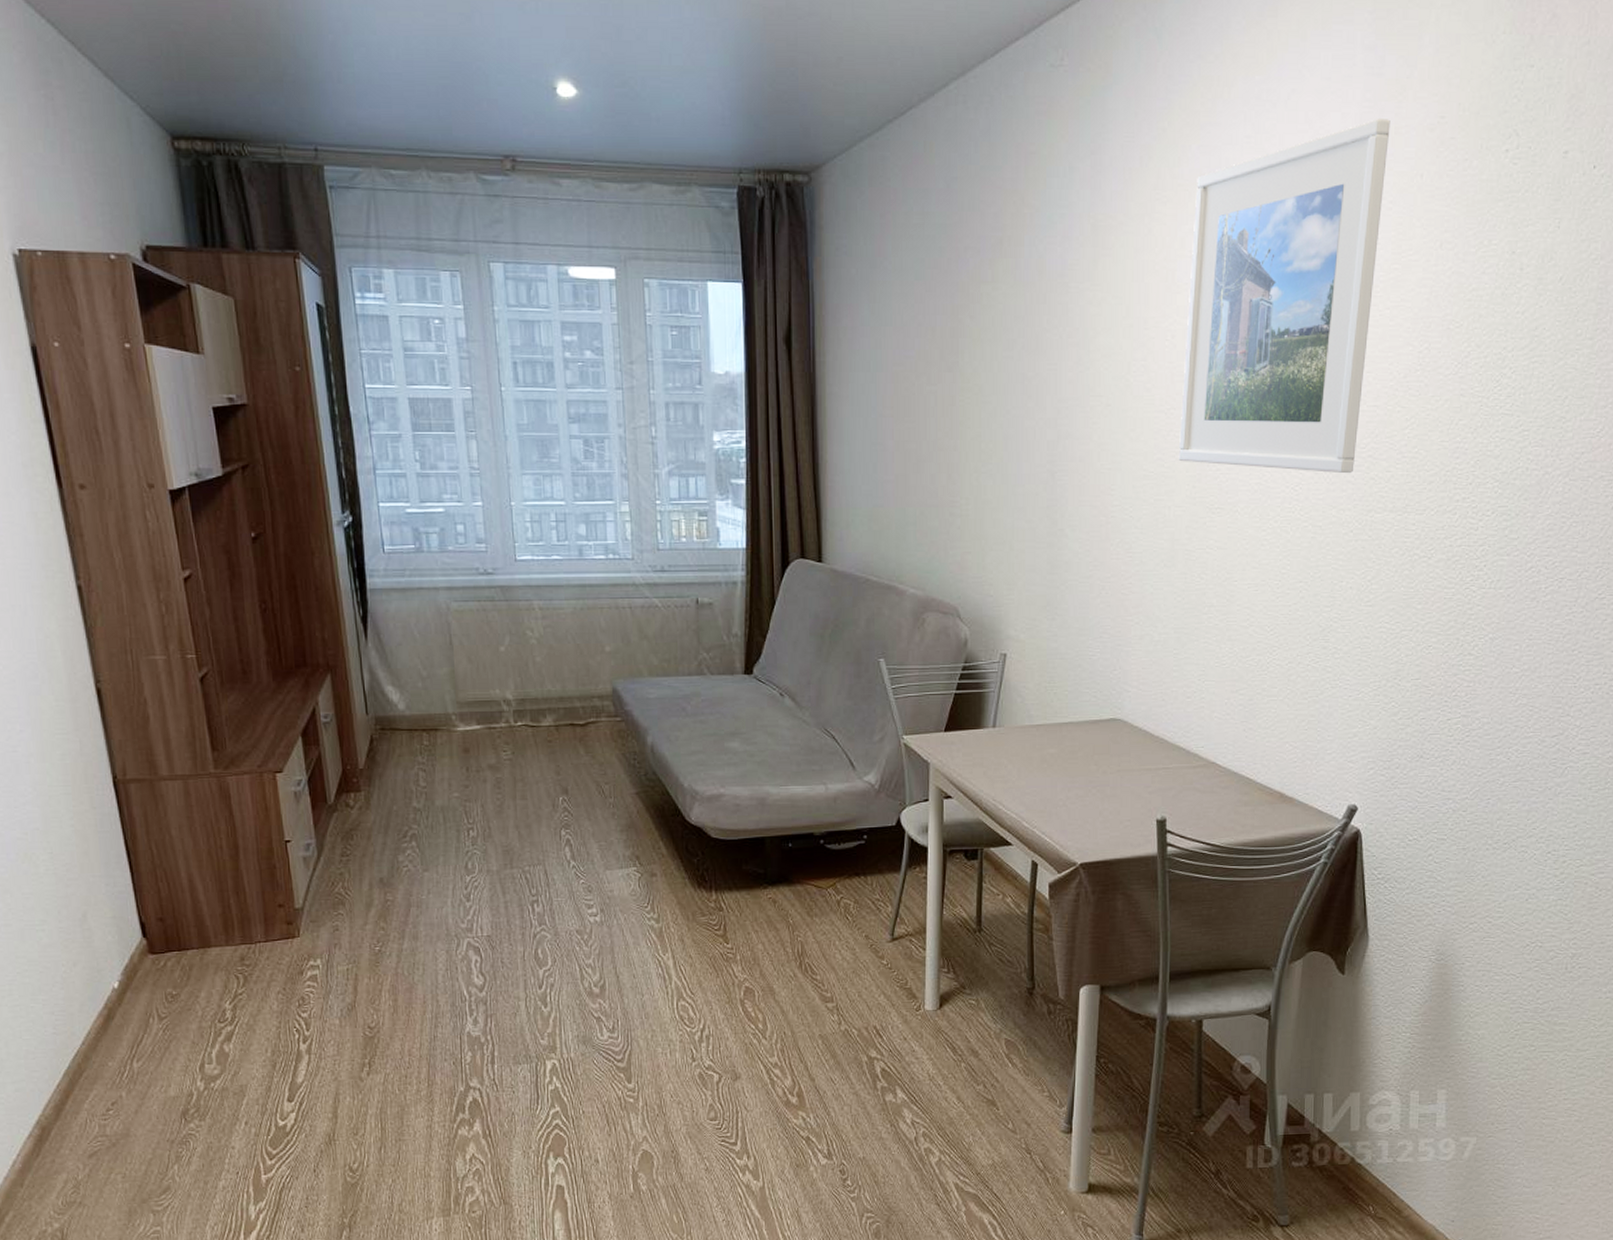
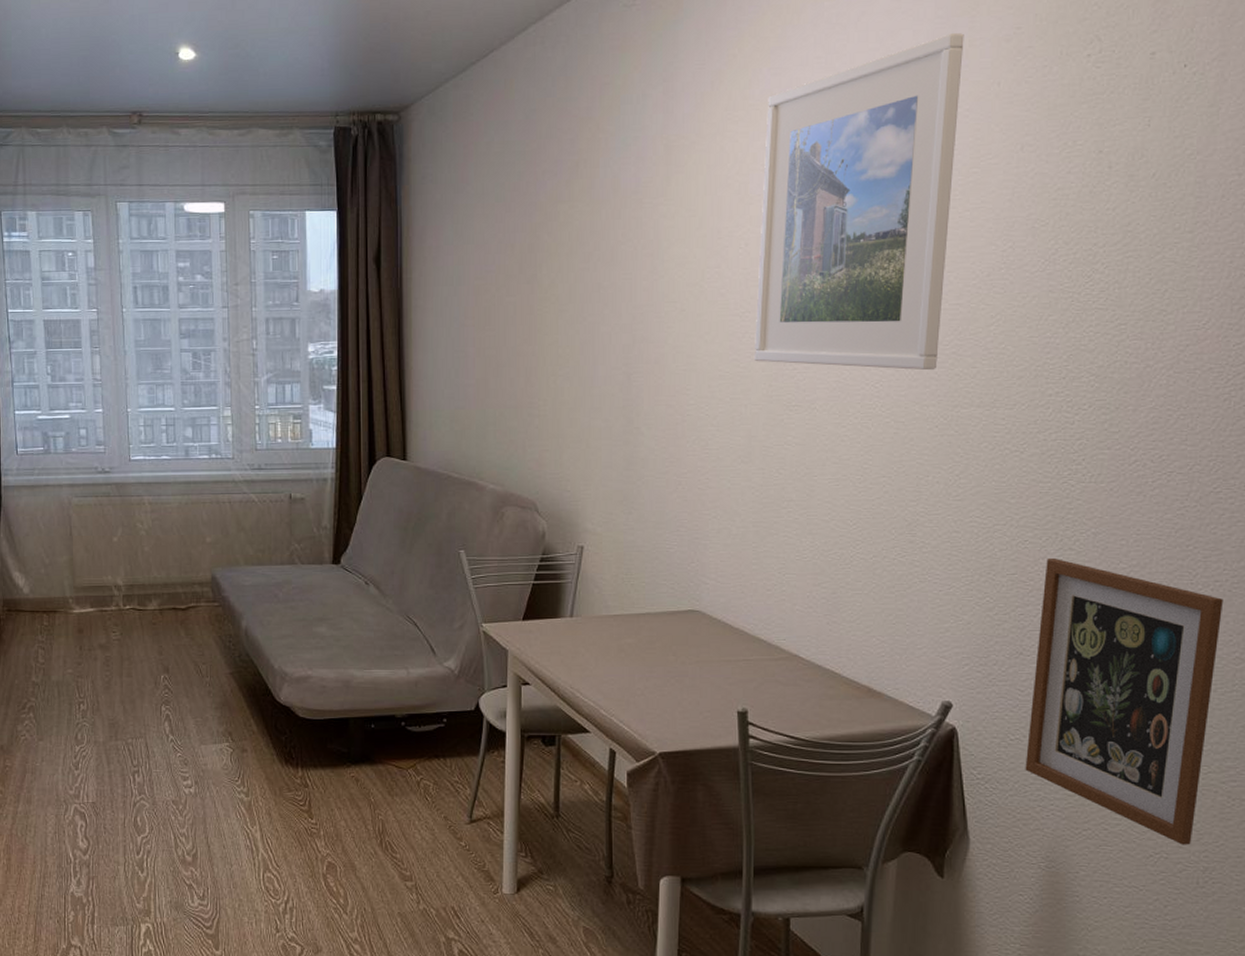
picture frame: none [1421,662,1602,934] -> present [1025,557,1224,845]

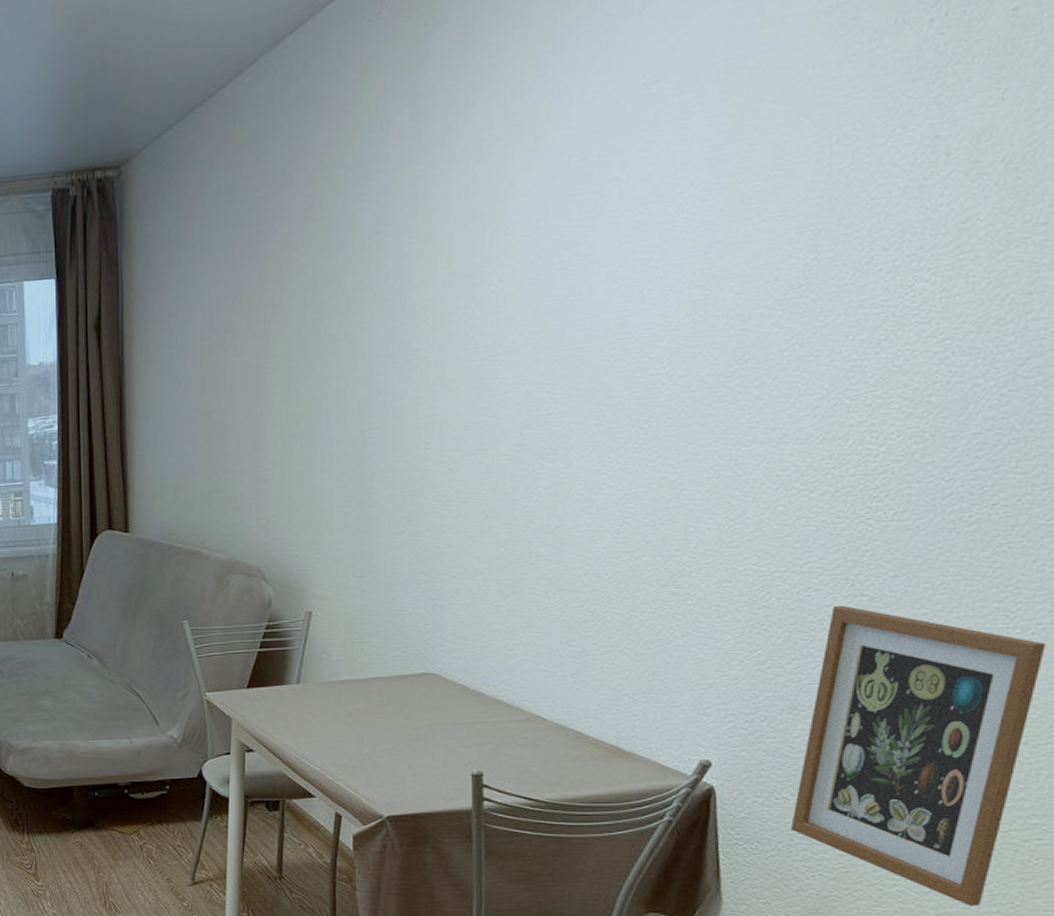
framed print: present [754,33,964,370] -> none [503,10,774,409]

